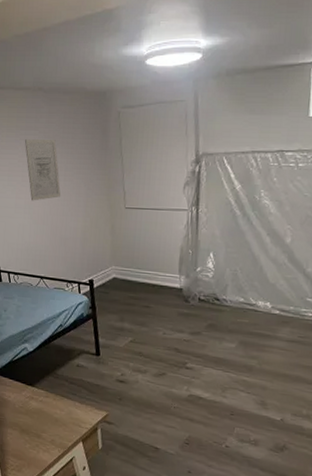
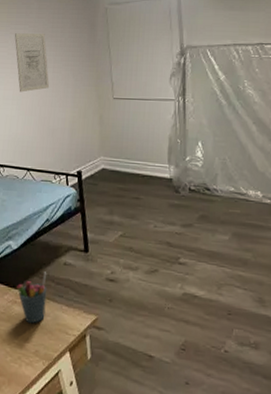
pen holder: none [33,372,61,417] -> present [17,271,47,324]

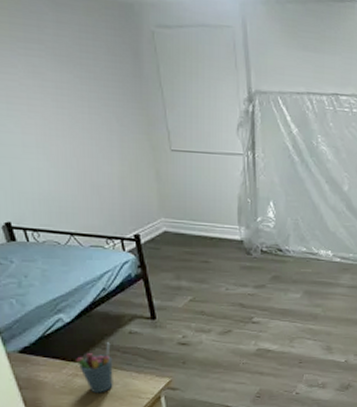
wall art: present [15,33,50,92] -> none [26,55,87,138]

